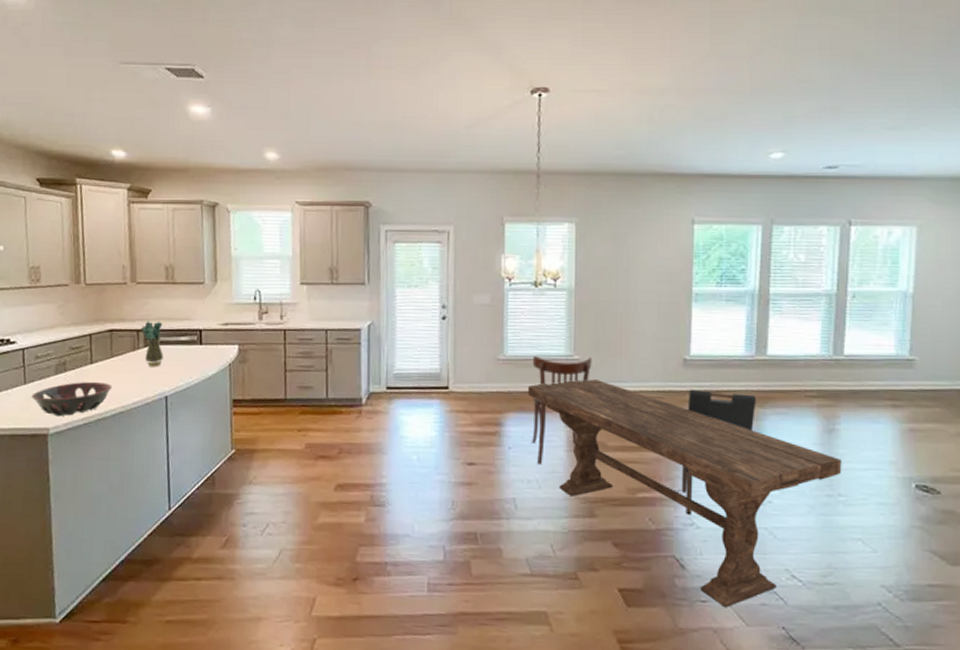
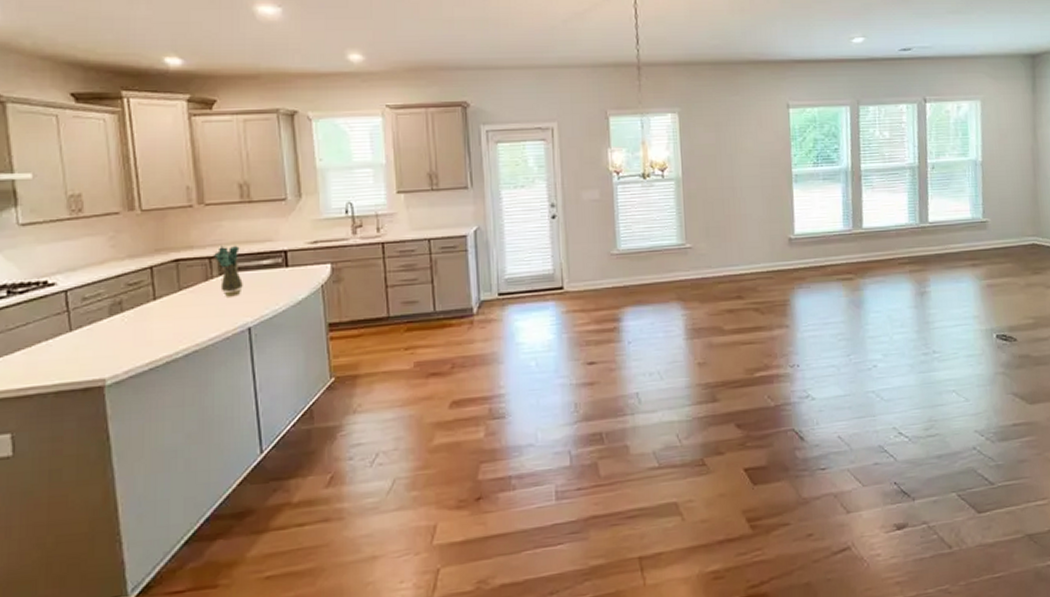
decorative bowl: present [31,381,113,416] -> none [79,319,183,364]
dining table: present [527,379,842,608] -> none [643,266,935,472]
dining chair: present [532,356,592,465] -> none [646,244,704,357]
dining chair: present [681,389,757,516] -> none [794,266,857,388]

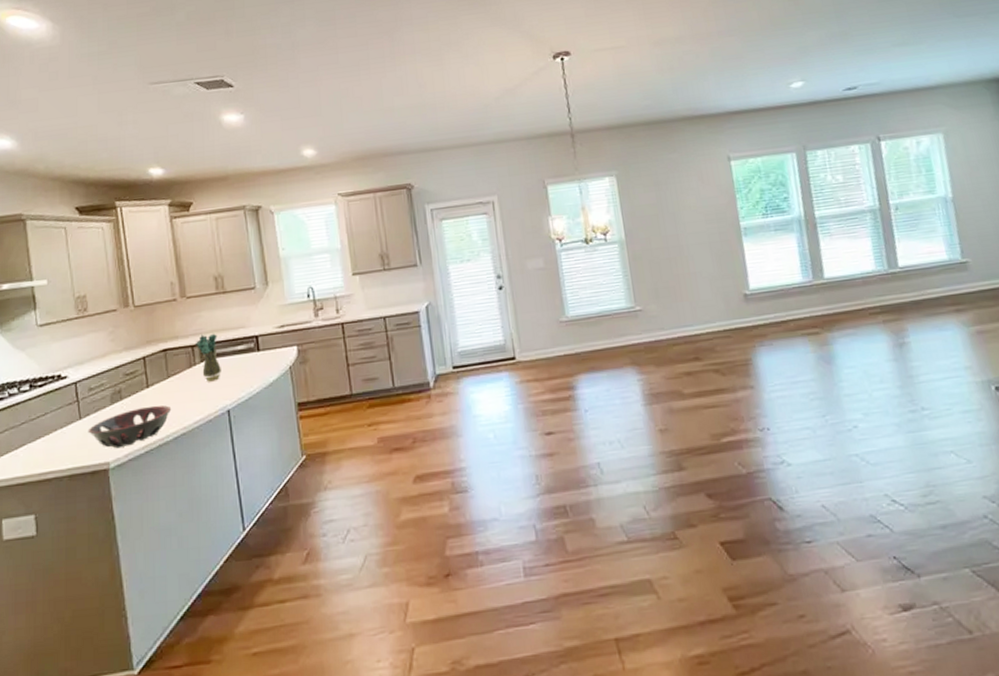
decorative bowl: none [79,319,183,364] -> present [88,405,172,448]

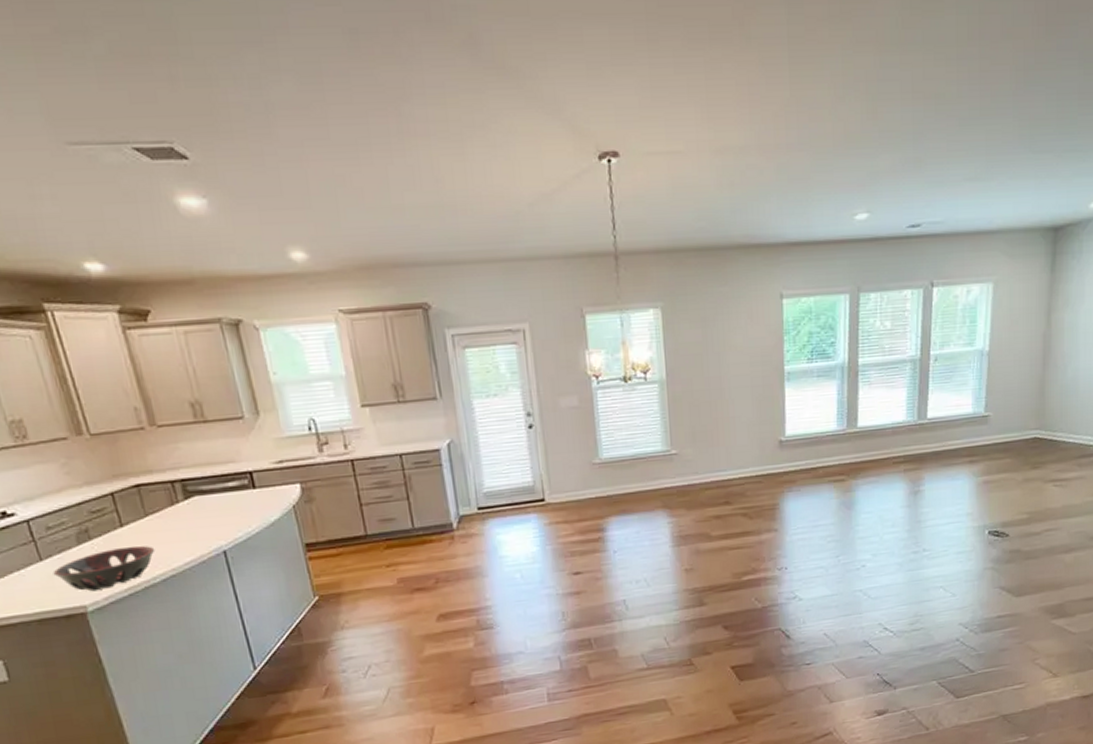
vase: present [196,333,221,382] -> none [175,467,212,521]

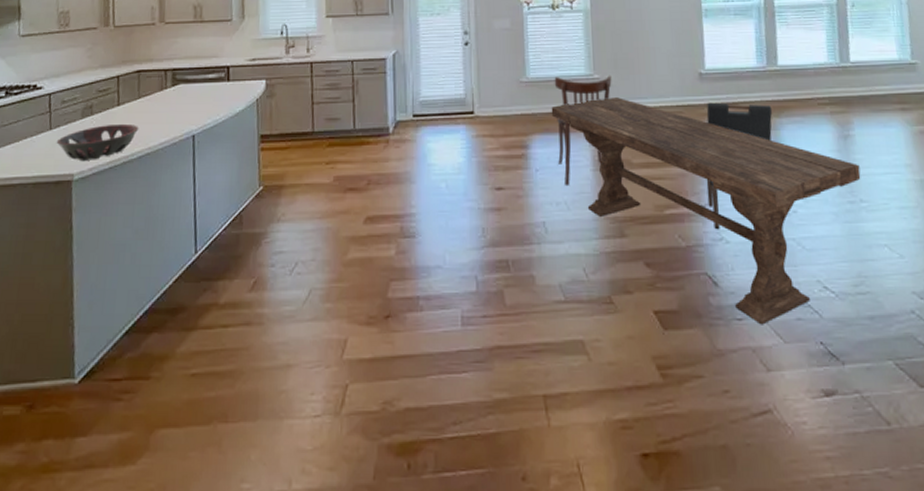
dining table: none [627,472,926,666] -> present [551,97,861,325]
dining chair: none [629,449,690,565] -> present [554,75,612,187]
dining chair: none [782,467,850,590] -> present [706,102,773,230]

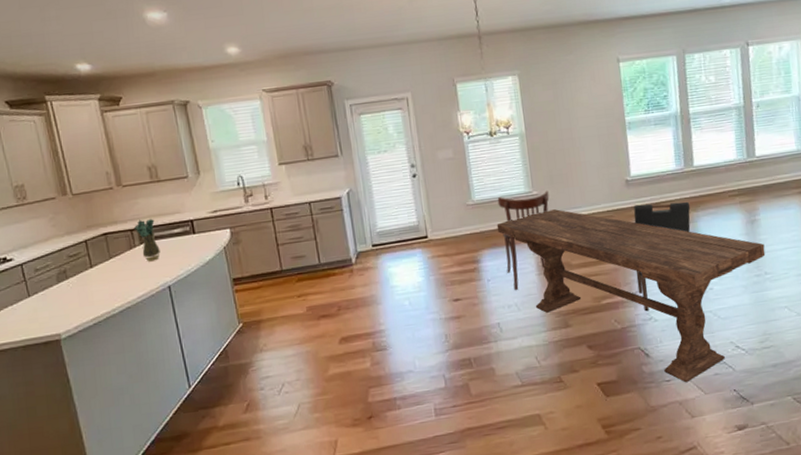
decorative bowl: present [56,123,139,160] -> none [37,283,116,322]
vase: none [169,60,191,106] -> present [134,218,161,262]

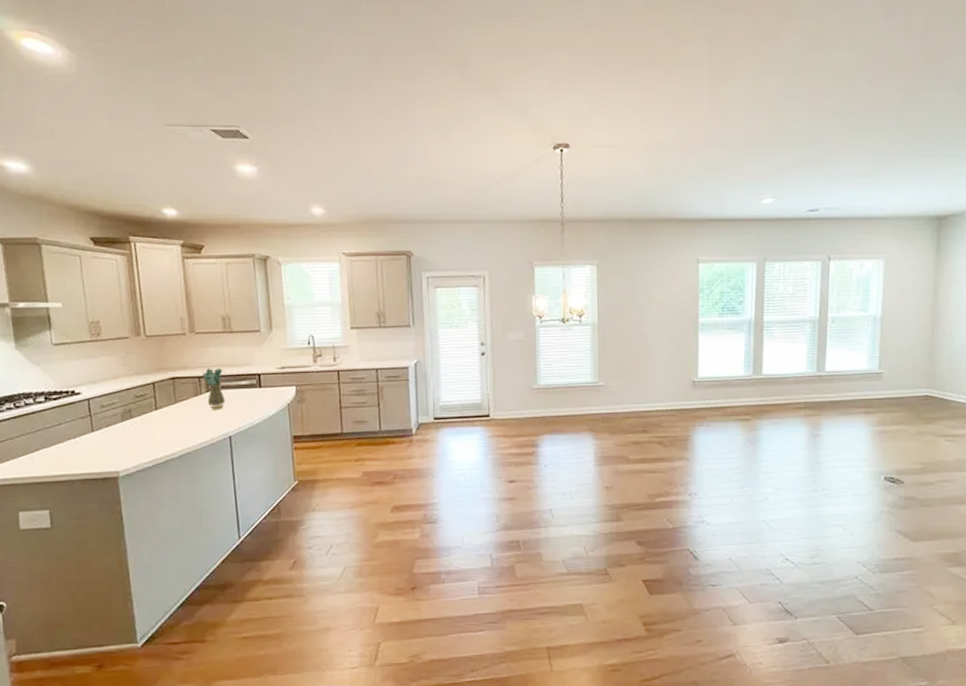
dining table: present [496,209,766,383] -> none [559,402,825,590]
dining chair: present [497,190,550,291] -> none [563,383,615,479]
dining chair: present [633,201,691,312] -> none [693,406,755,514]

